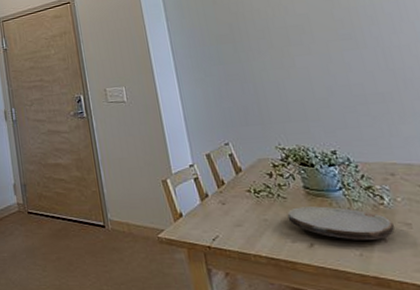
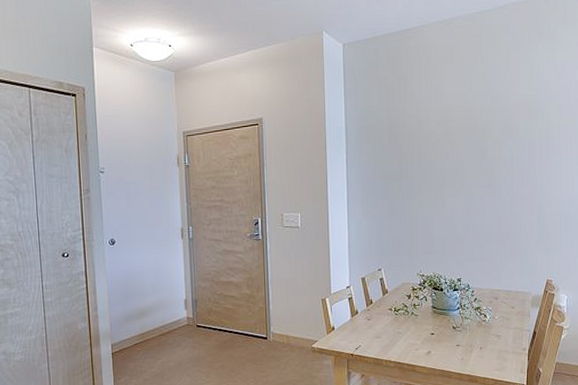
plate: present [287,206,395,240] -> none [416,322,489,348]

